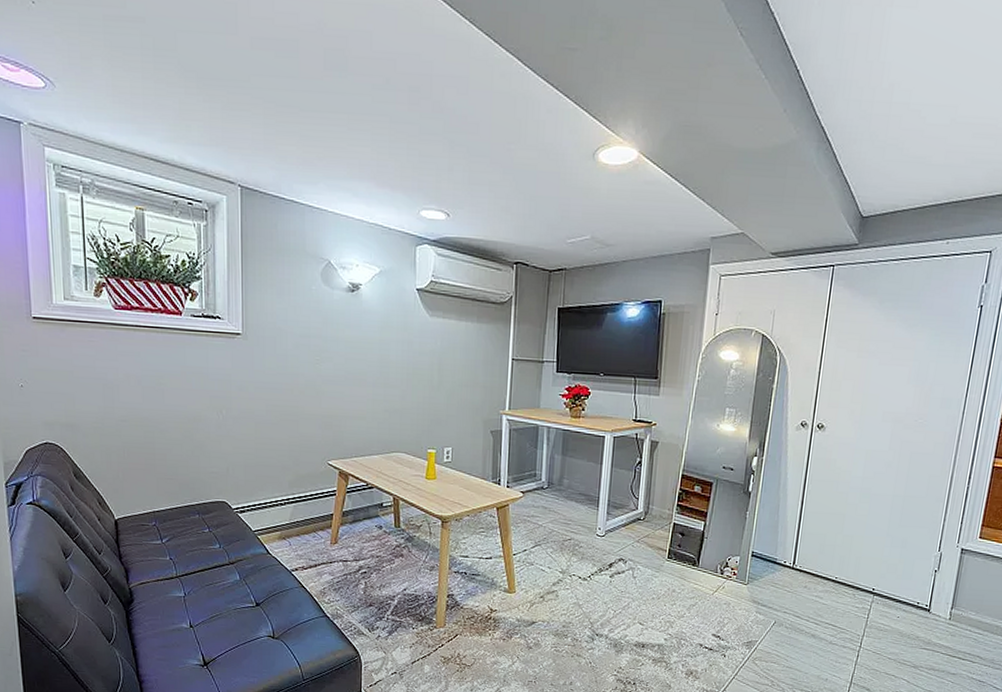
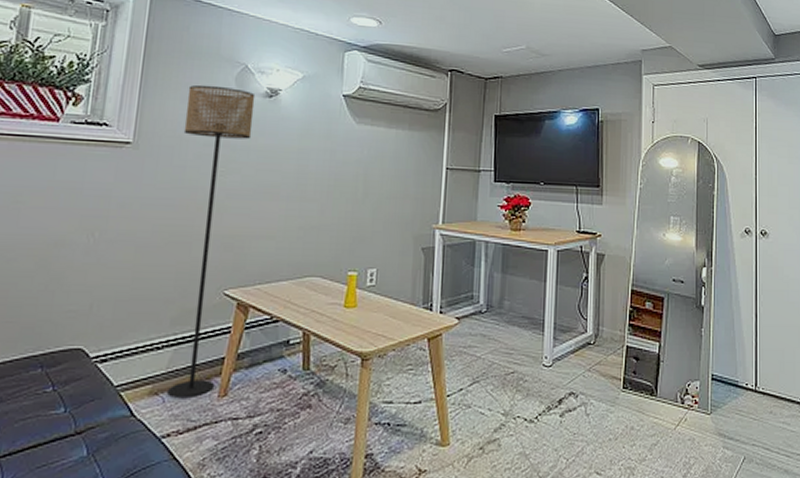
floor lamp: none [282,280,340,543] -> present [166,84,256,398]

